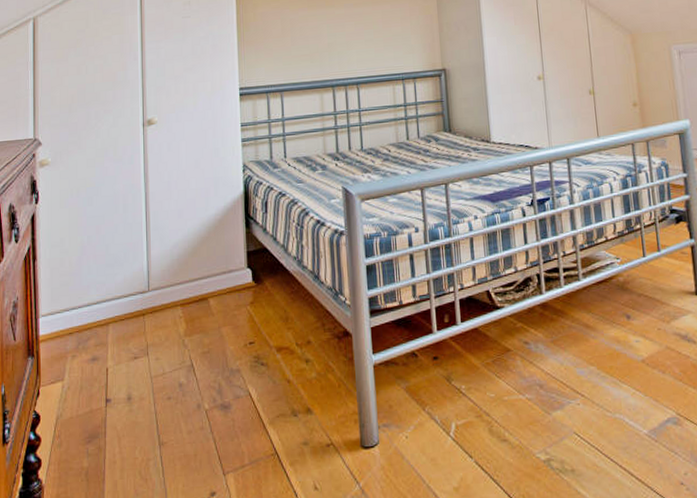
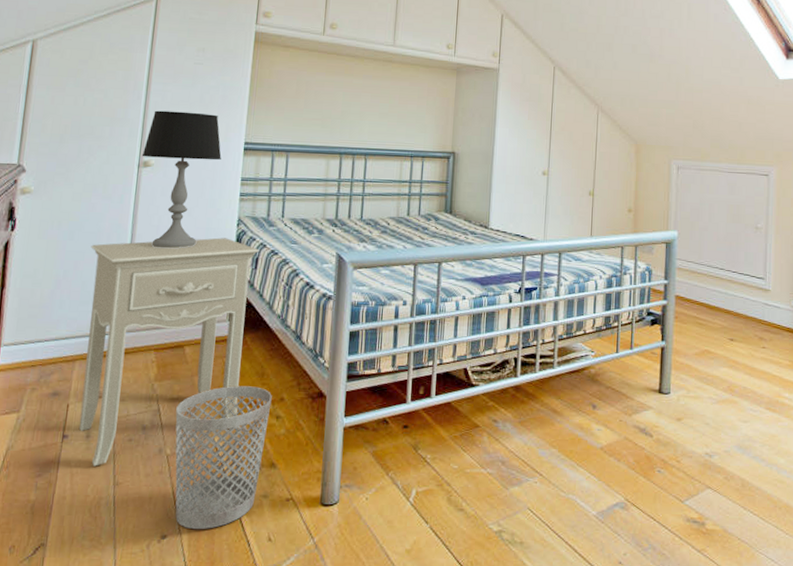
nightstand: none [109,185,268,428] -> present [78,237,260,467]
table lamp: none [145,64,219,204] -> present [142,110,222,249]
wastebasket: none [209,332,299,484] -> present [175,386,272,530]

